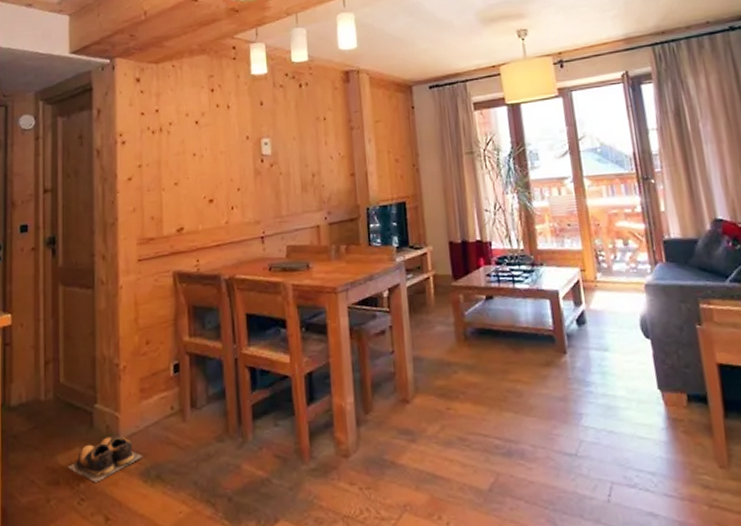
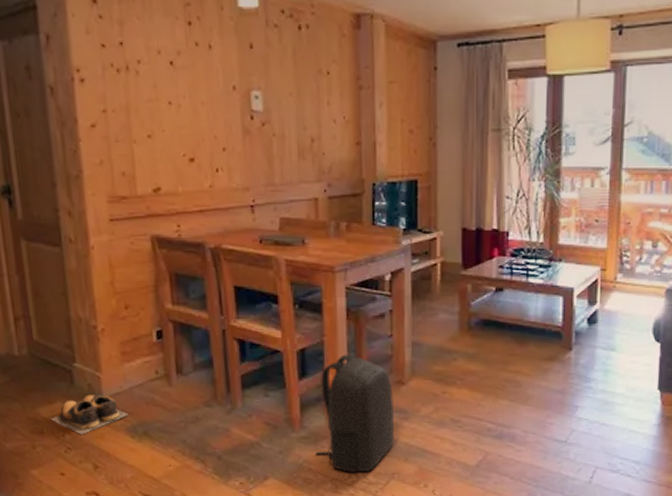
backpack: none [325,374,404,507] -> present [315,354,394,473]

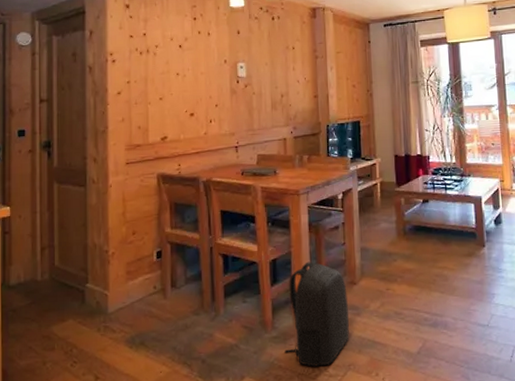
shoes: present [50,393,129,435] -> none [61,309,129,348]

